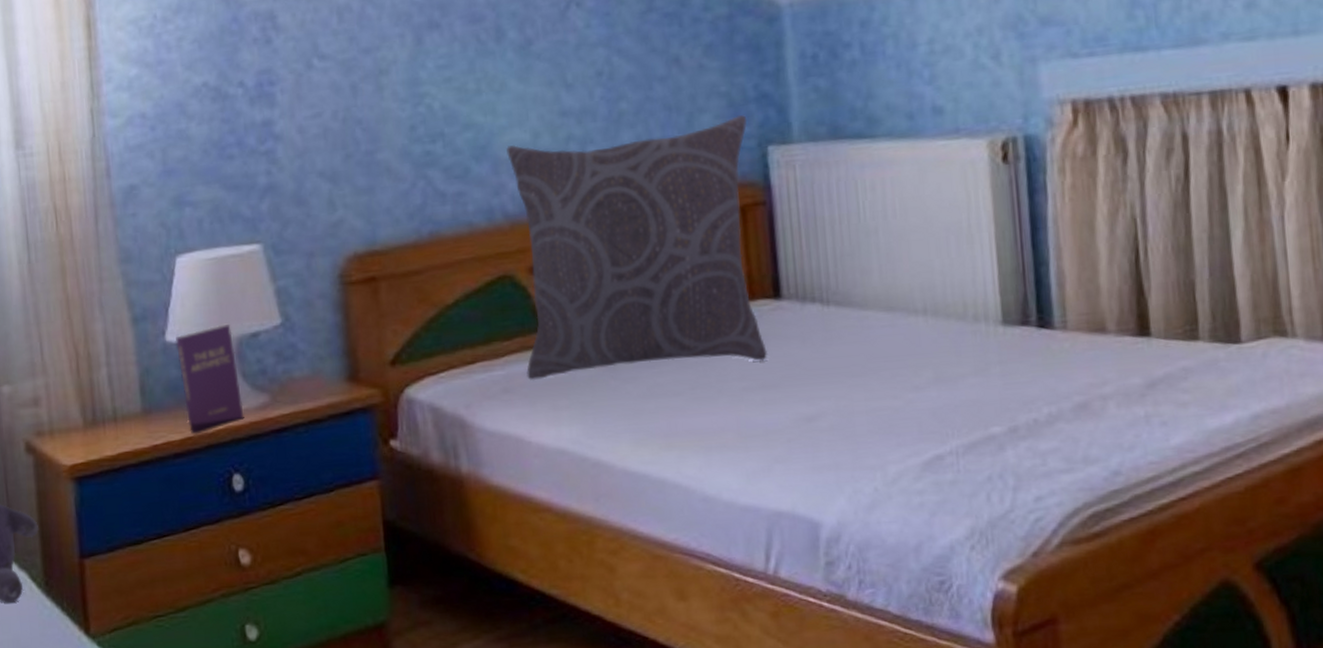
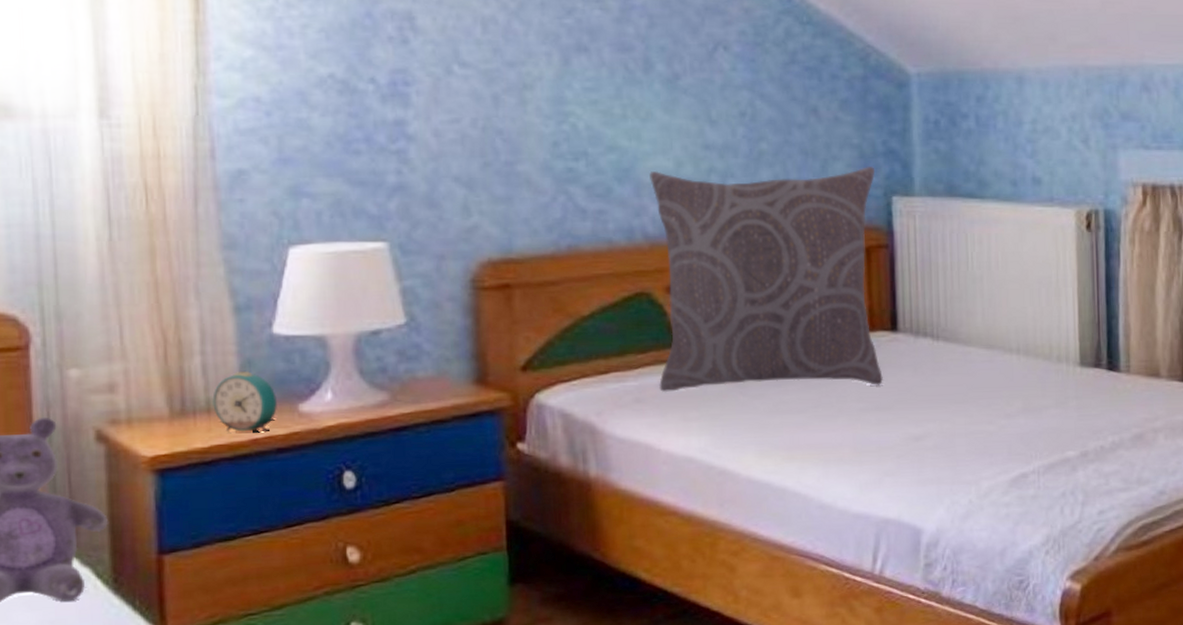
alarm clock: none [118,379,173,439] -> present [212,370,277,433]
book: present [175,323,245,435] -> none [283,319,360,430]

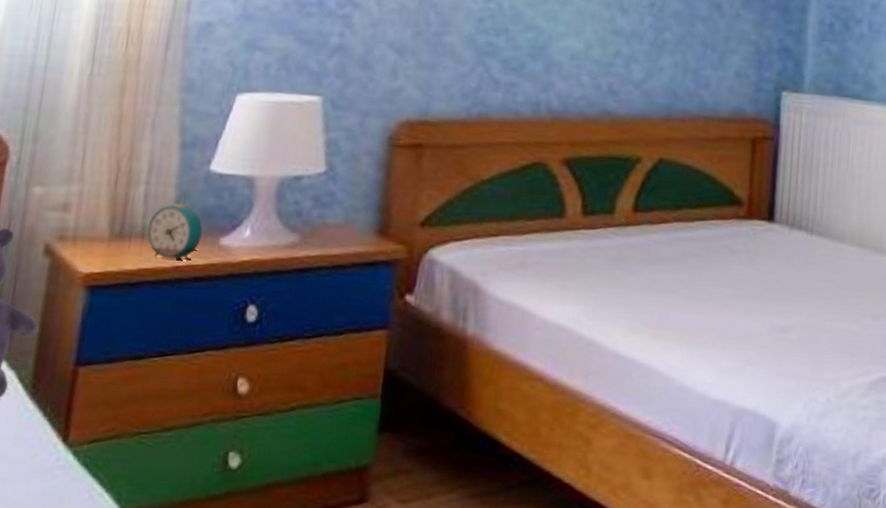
pillow: present [649,165,884,393] -> none [543,50,768,273]

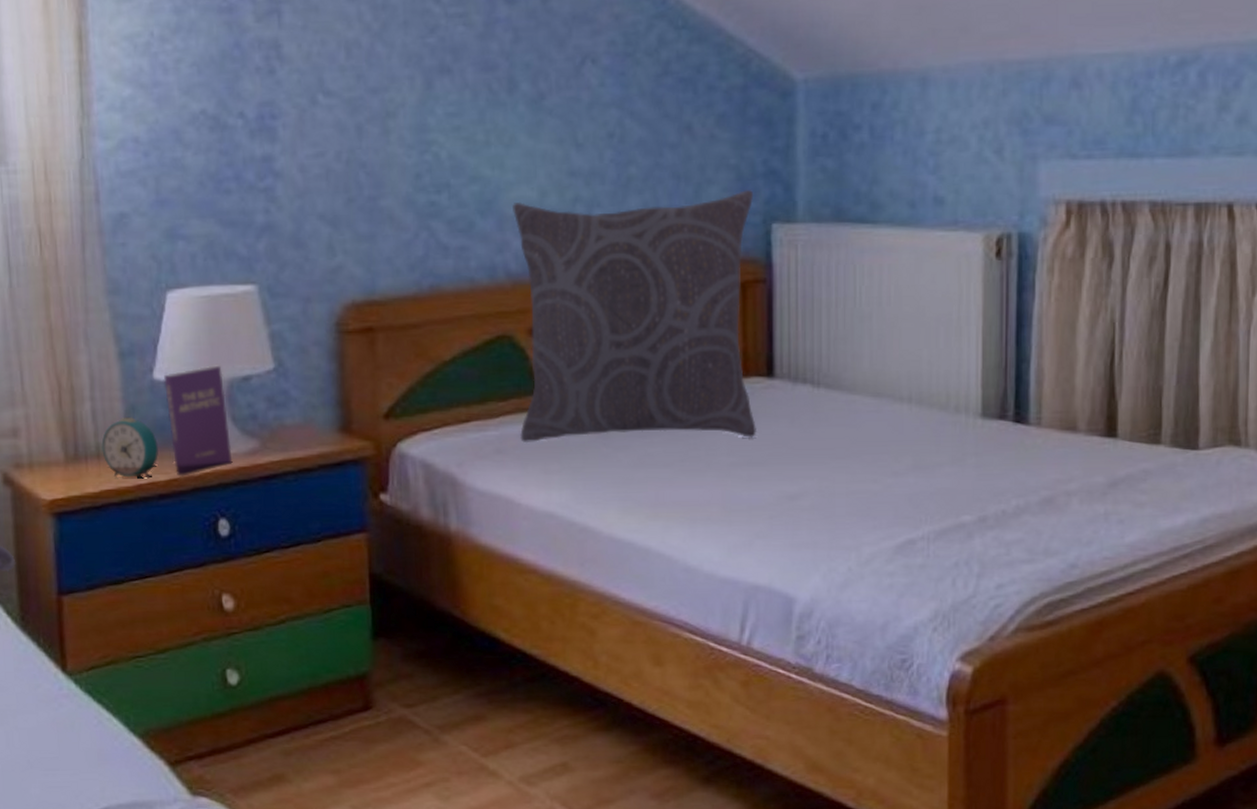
book: none [214,163,276,263] -> present [163,365,233,477]
pillow: none [543,50,768,273] -> present [513,189,758,444]

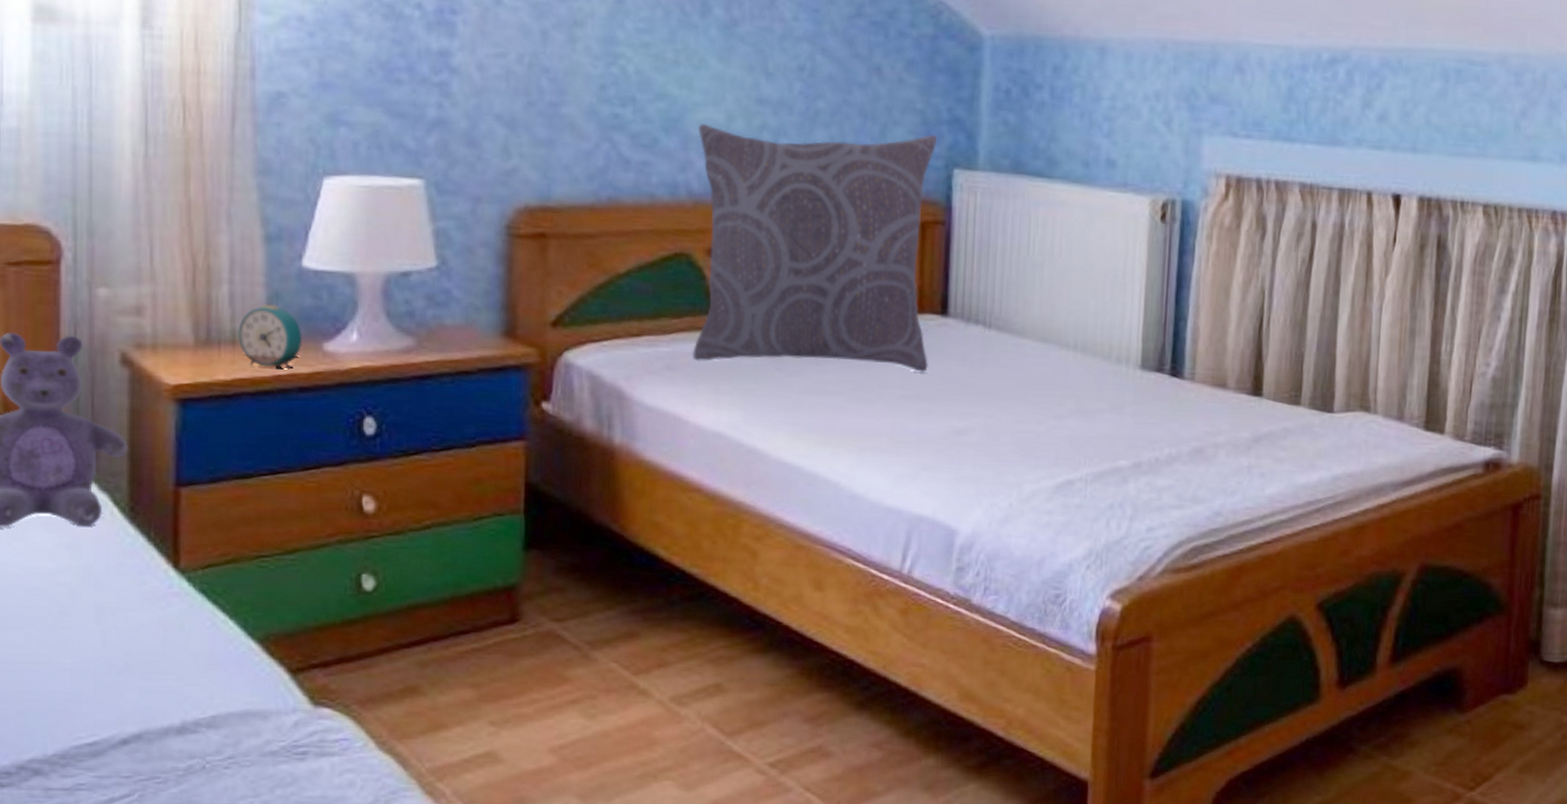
book: present [163,365,233,477] -> none [313,257,384,370]

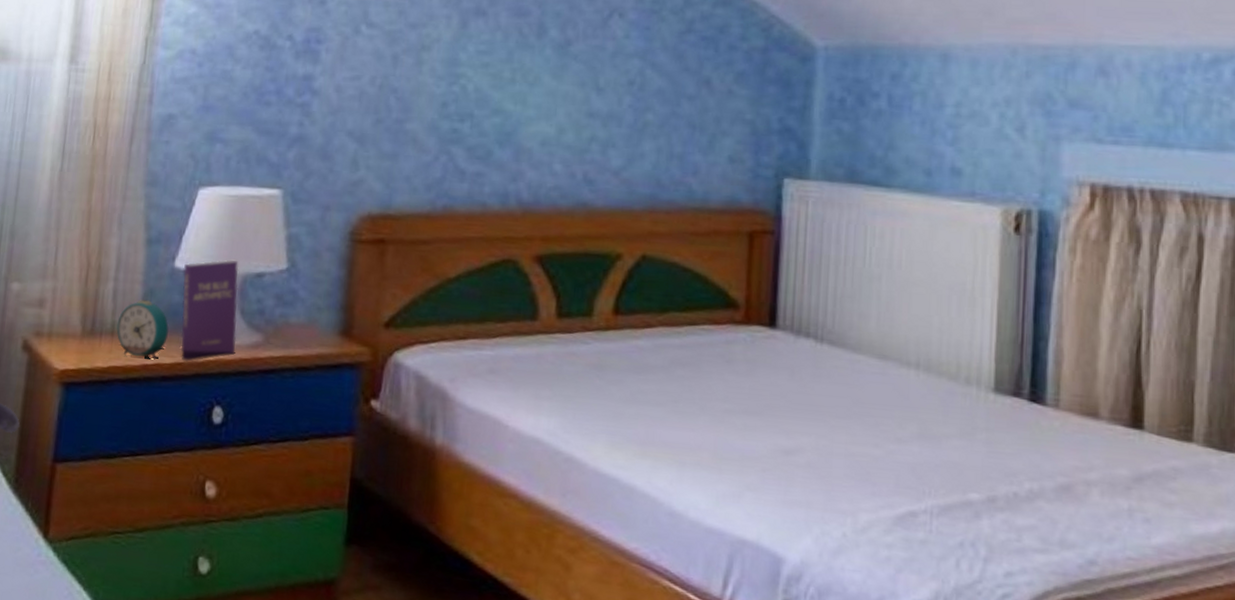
book: none [313,257,384,370] -> present [181,259,239,362]
pillow: present [692,123,937,372] -> none [514,136,767,386]

